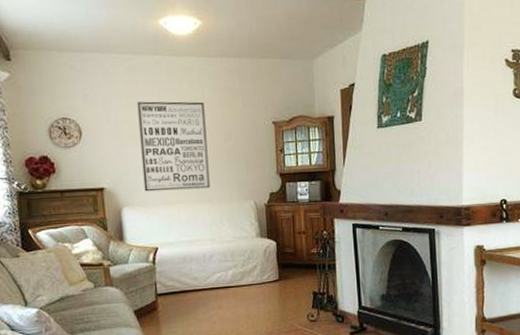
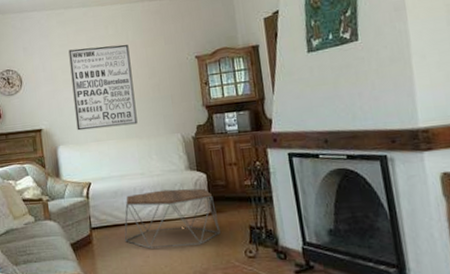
coffee table: none [191,255,286,315] -> present [124,188,220,249]

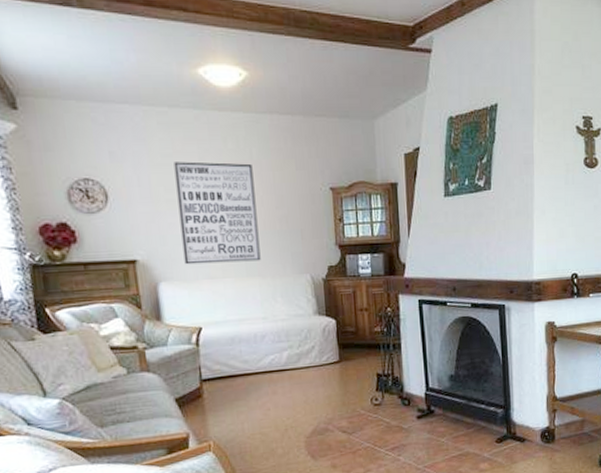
coffee table: present [124,188,220,249] -> none [241,334,347,401]

